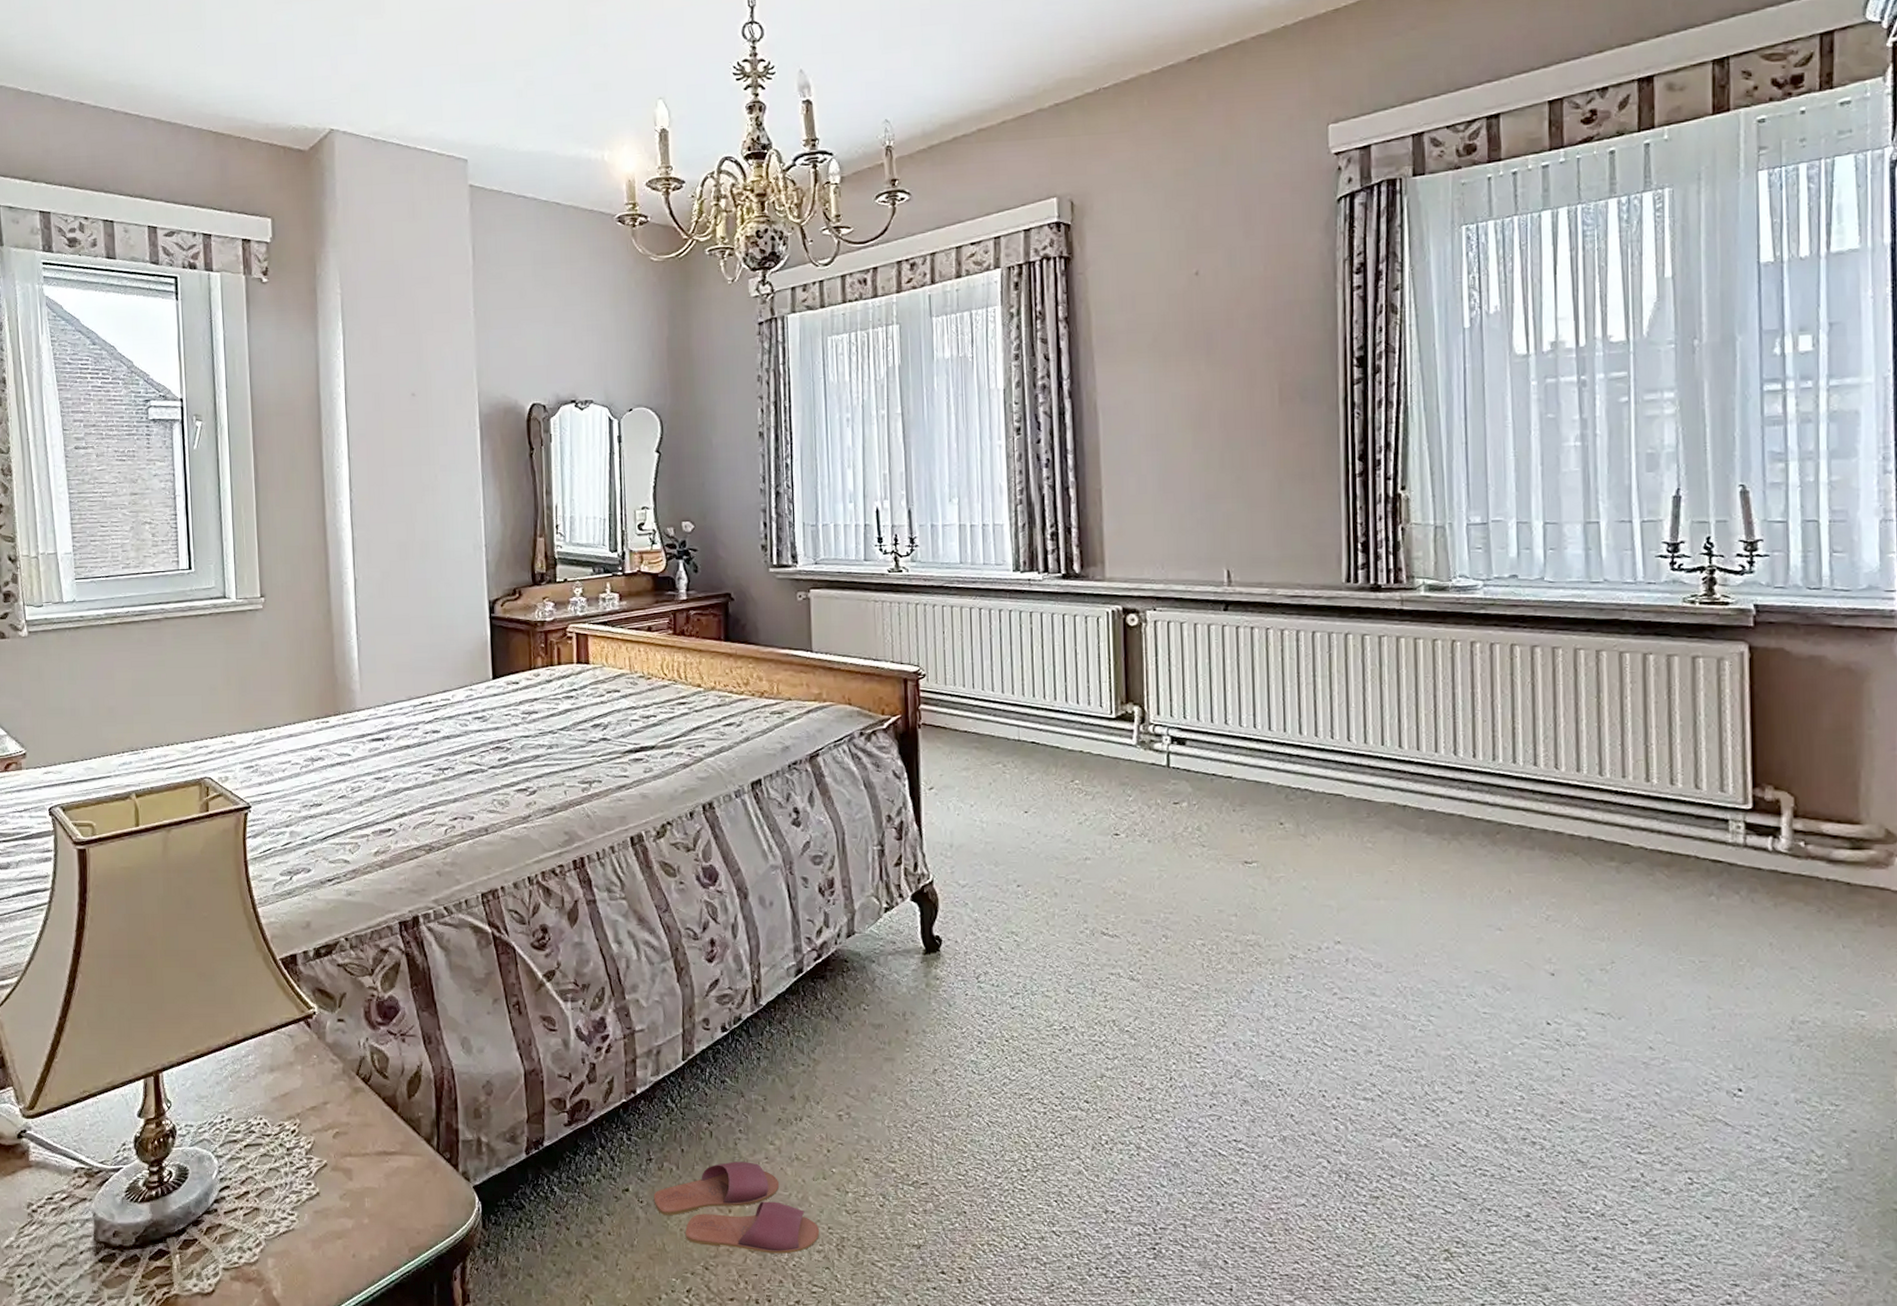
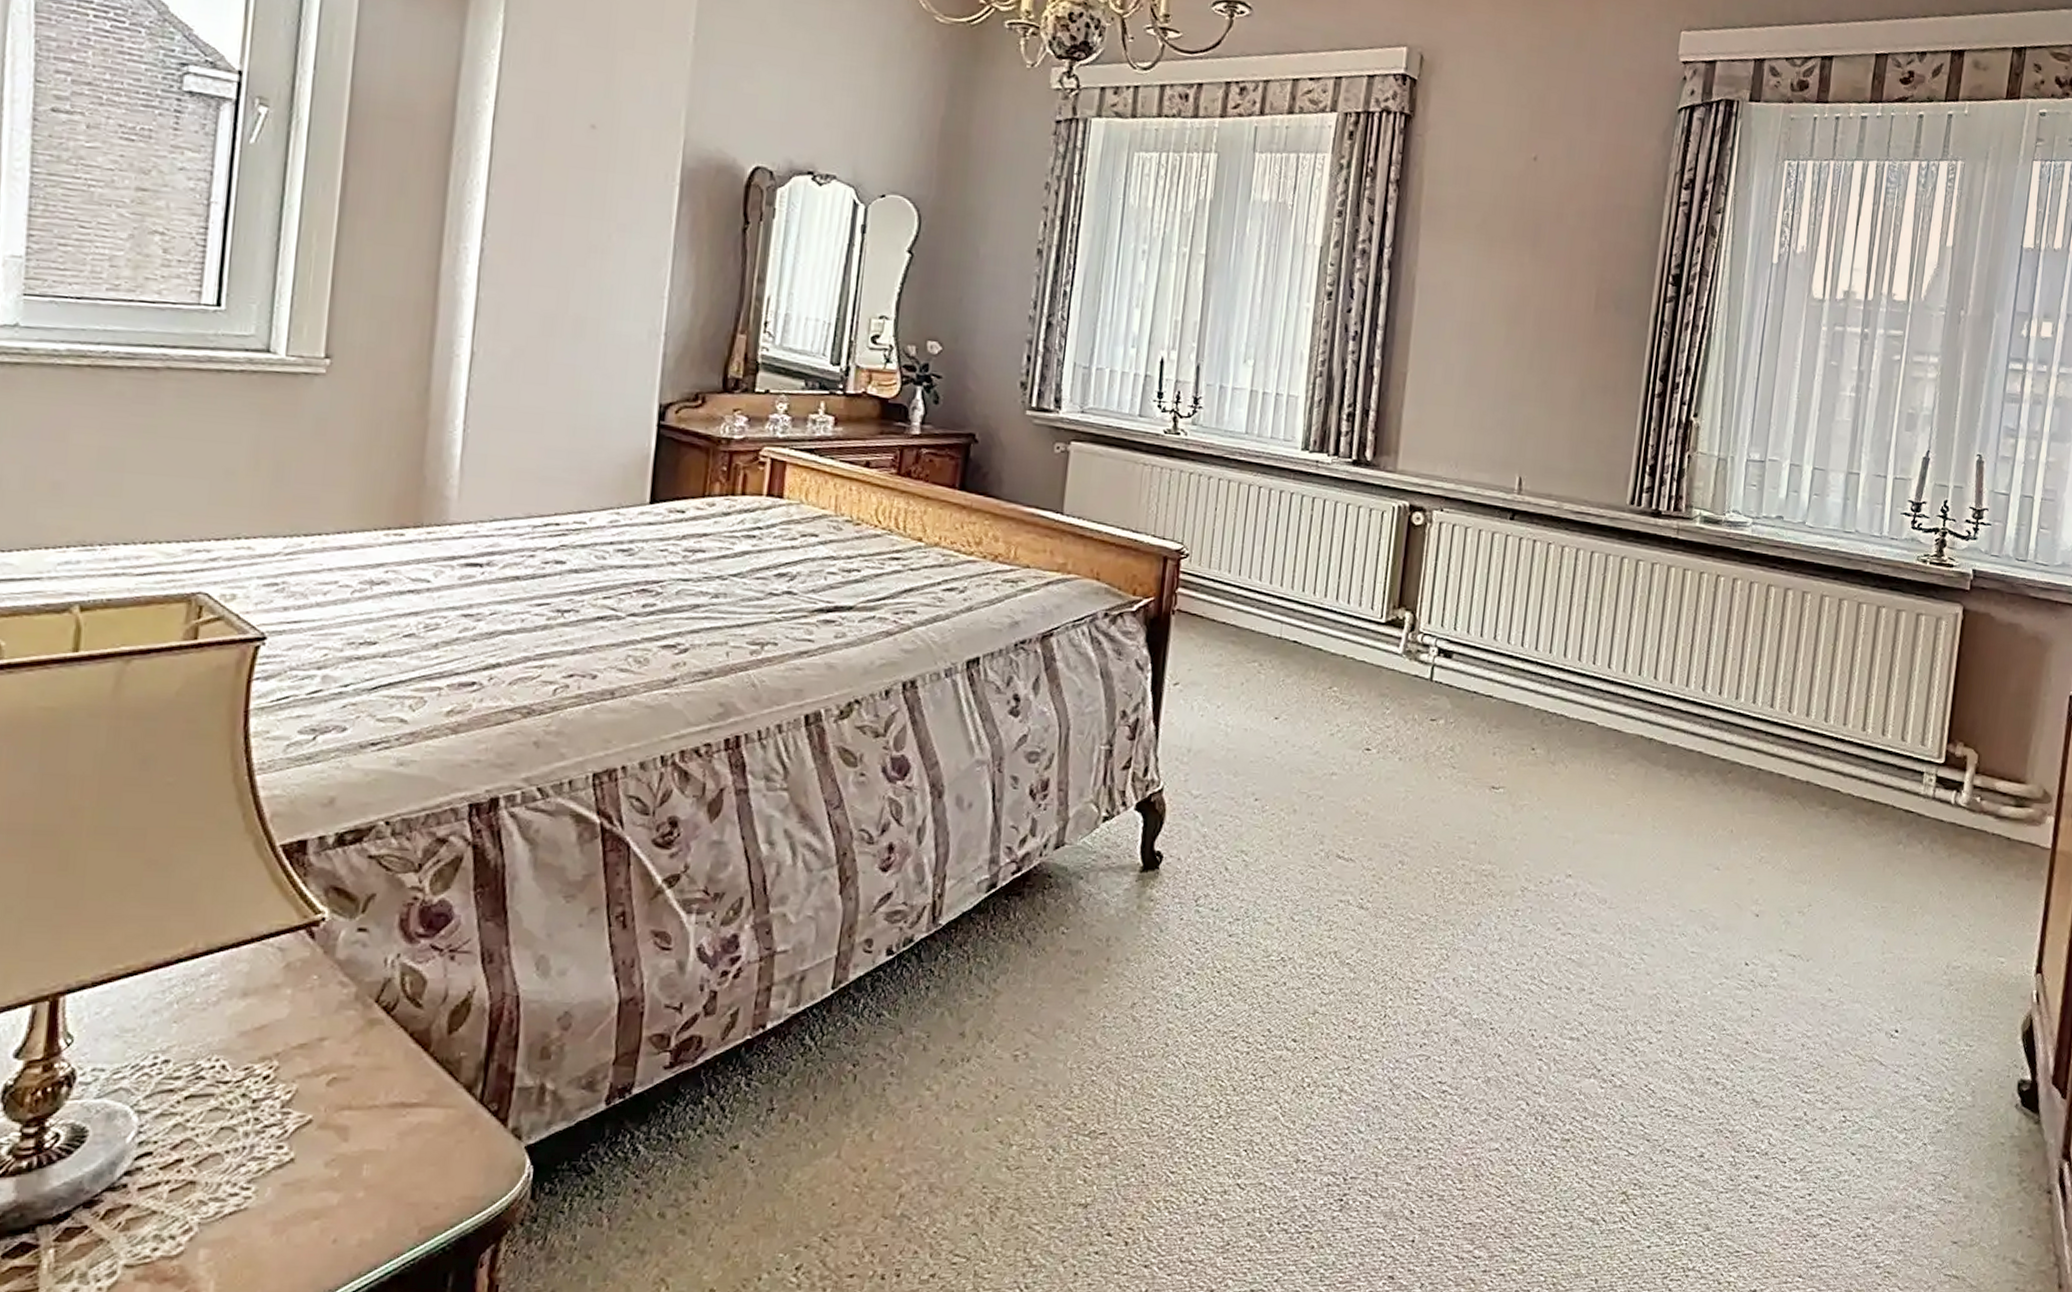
slippers: present [653,1161,820,1254] -> none [769,1111,972,1219]

